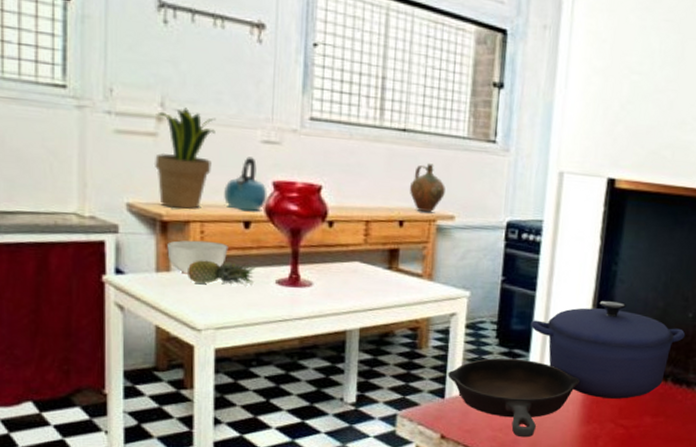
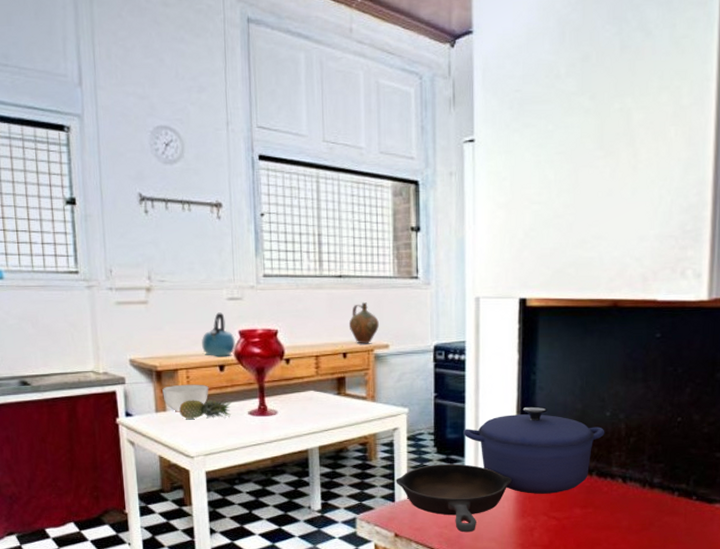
potted plant: present [155,107,216,209] -> none [145,278,191,360]

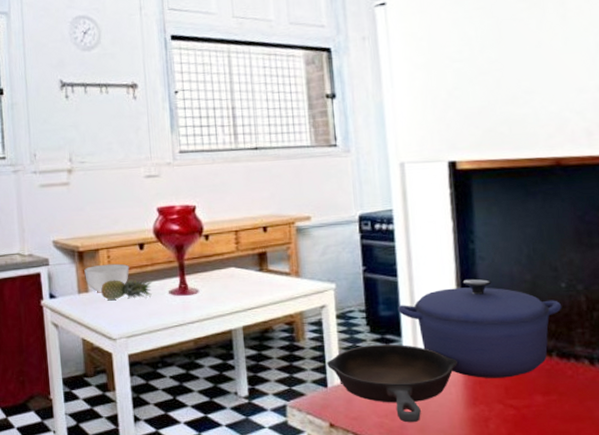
kettle: present [201,312,236,356] -> none [121,190,154,235]
ceramic jug: present [348,302,379,344] -> none [267,174,299,217]

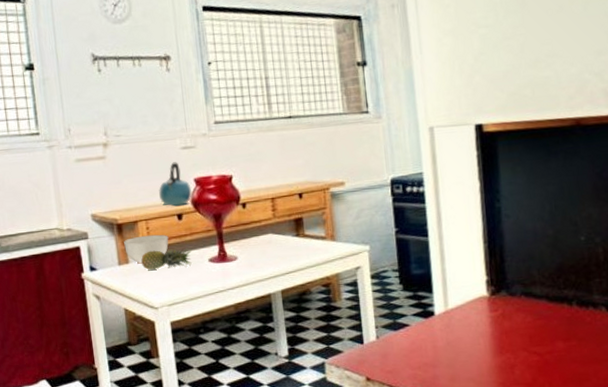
kettle: none [121,190,154,235] -> present [158,162,192,206]
frying pan: present [327,344,457,423] -> none [362,300,485,373]
cooking pot: present [398,277,562,378] -> none [429,234,582,329]

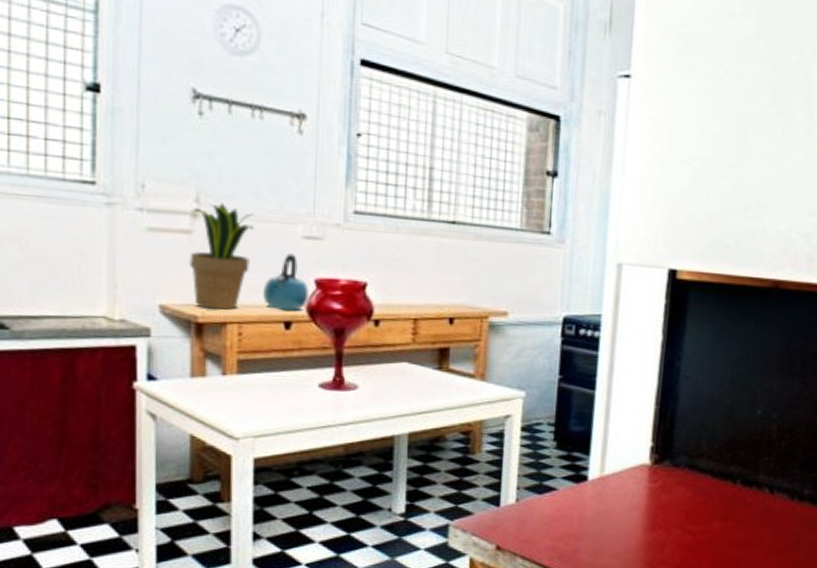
potted plant: none [102,133,148,213] -> present [190,203,254,310]
bowl: present [124,234,169,264] -> none [203,342,268,379]
fruit: present [141,248,192,270] -> none [224,363,297,392]

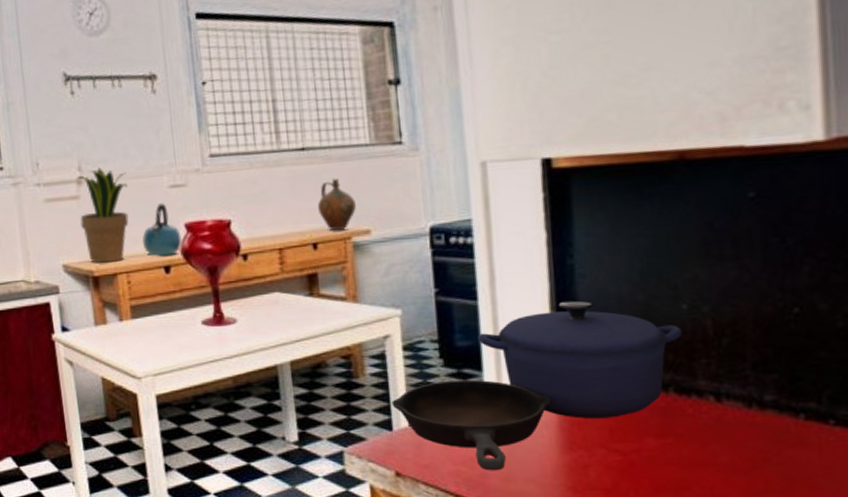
ceramic jug: none [459,257,498,309] -> present [317,179,356,231]
frying pan: none [503,461,643,547] -> present [391,379,551,471]
cooking pot: none [590,397,755,503] -> present [478,299,683,419]

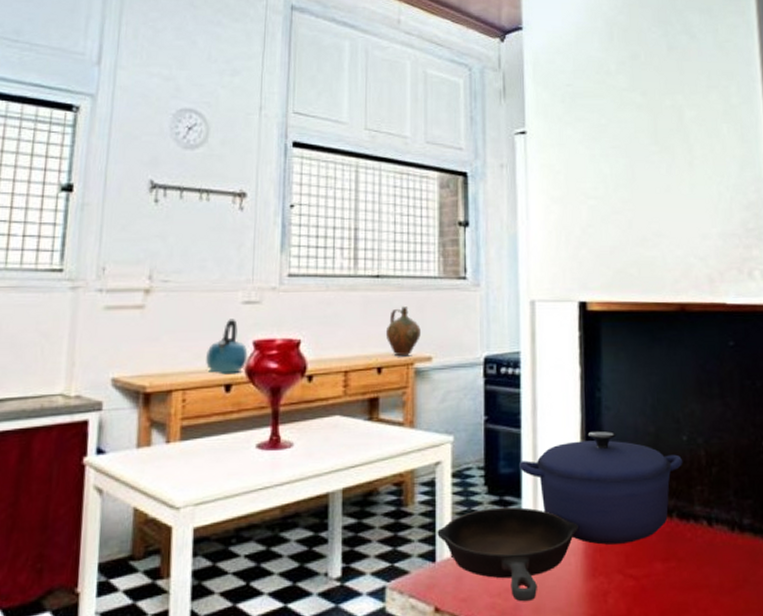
potted plant: present [76,167,129,263] -> none [141,278,200,378]

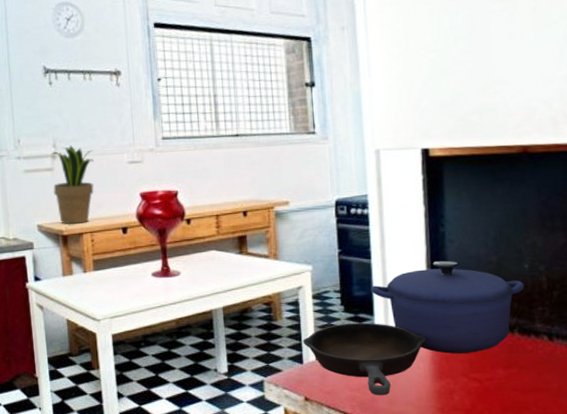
potted plant: none [141,278,200,378] -> present [51,145,94,224]
kettle: present [205,319,248,373] -> none [104,176,137,219]
ceramic jug: present [385,307,421,357] -> none [247,160,278,202]

